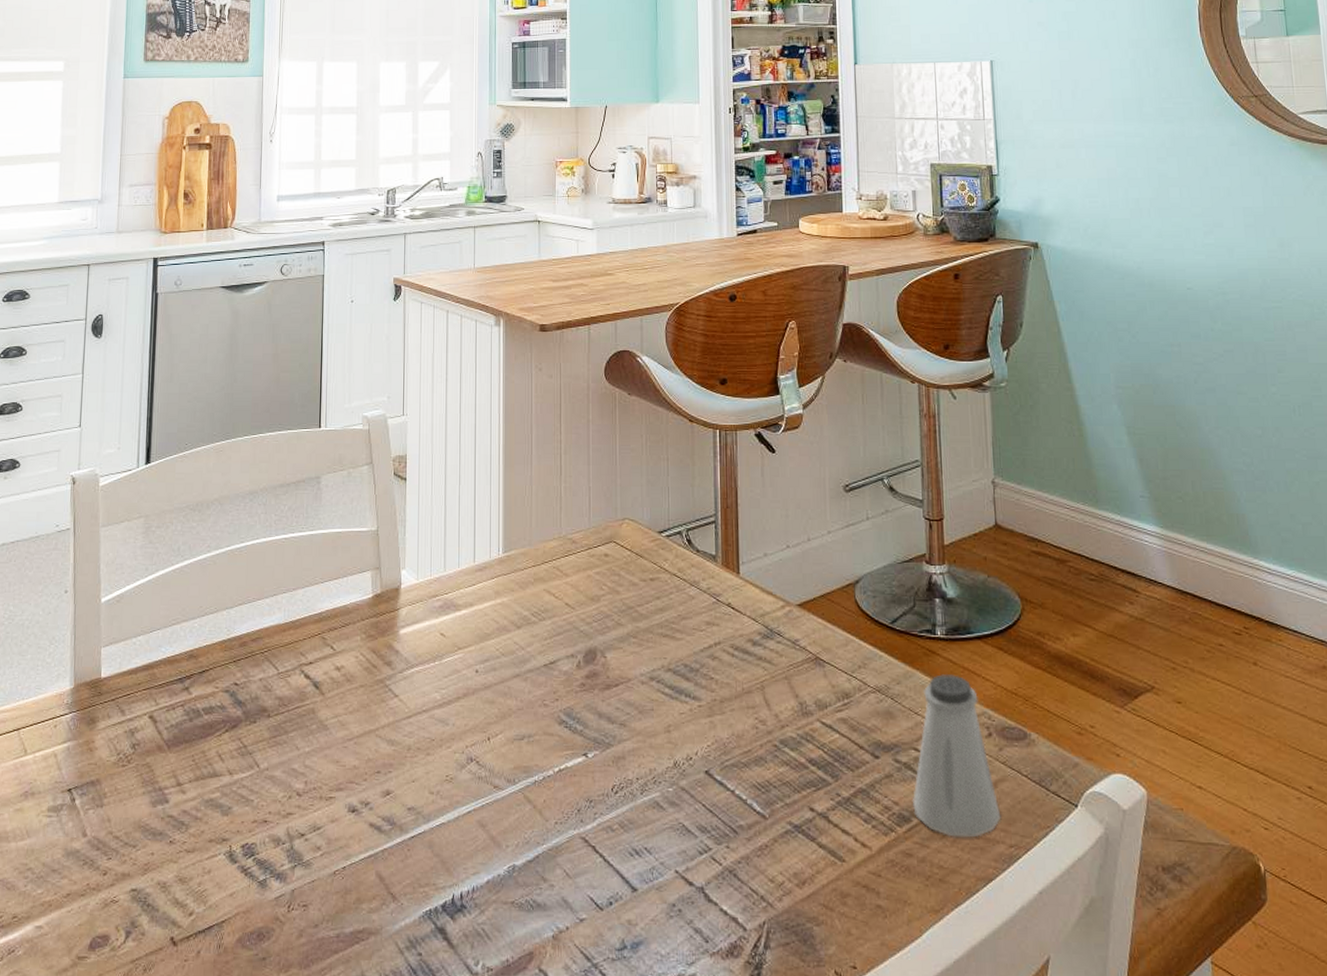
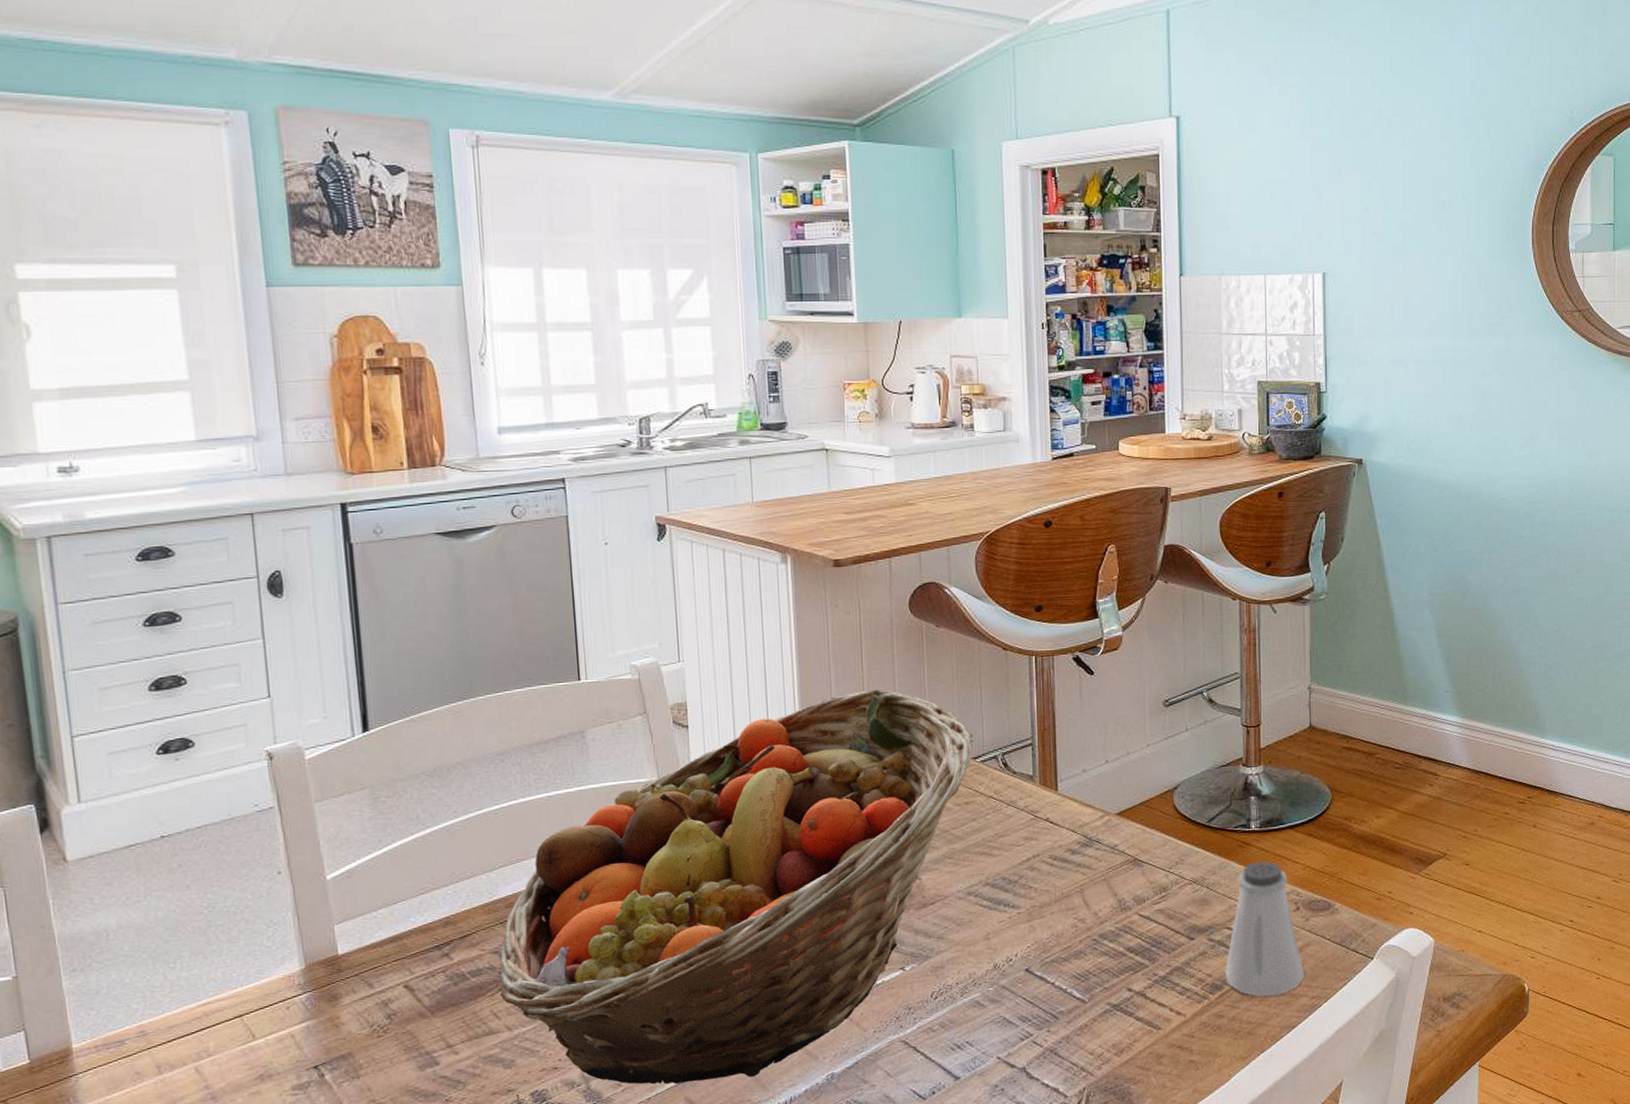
fruit basket: none [226,454,660,858] -> present [498,689,974,1085]

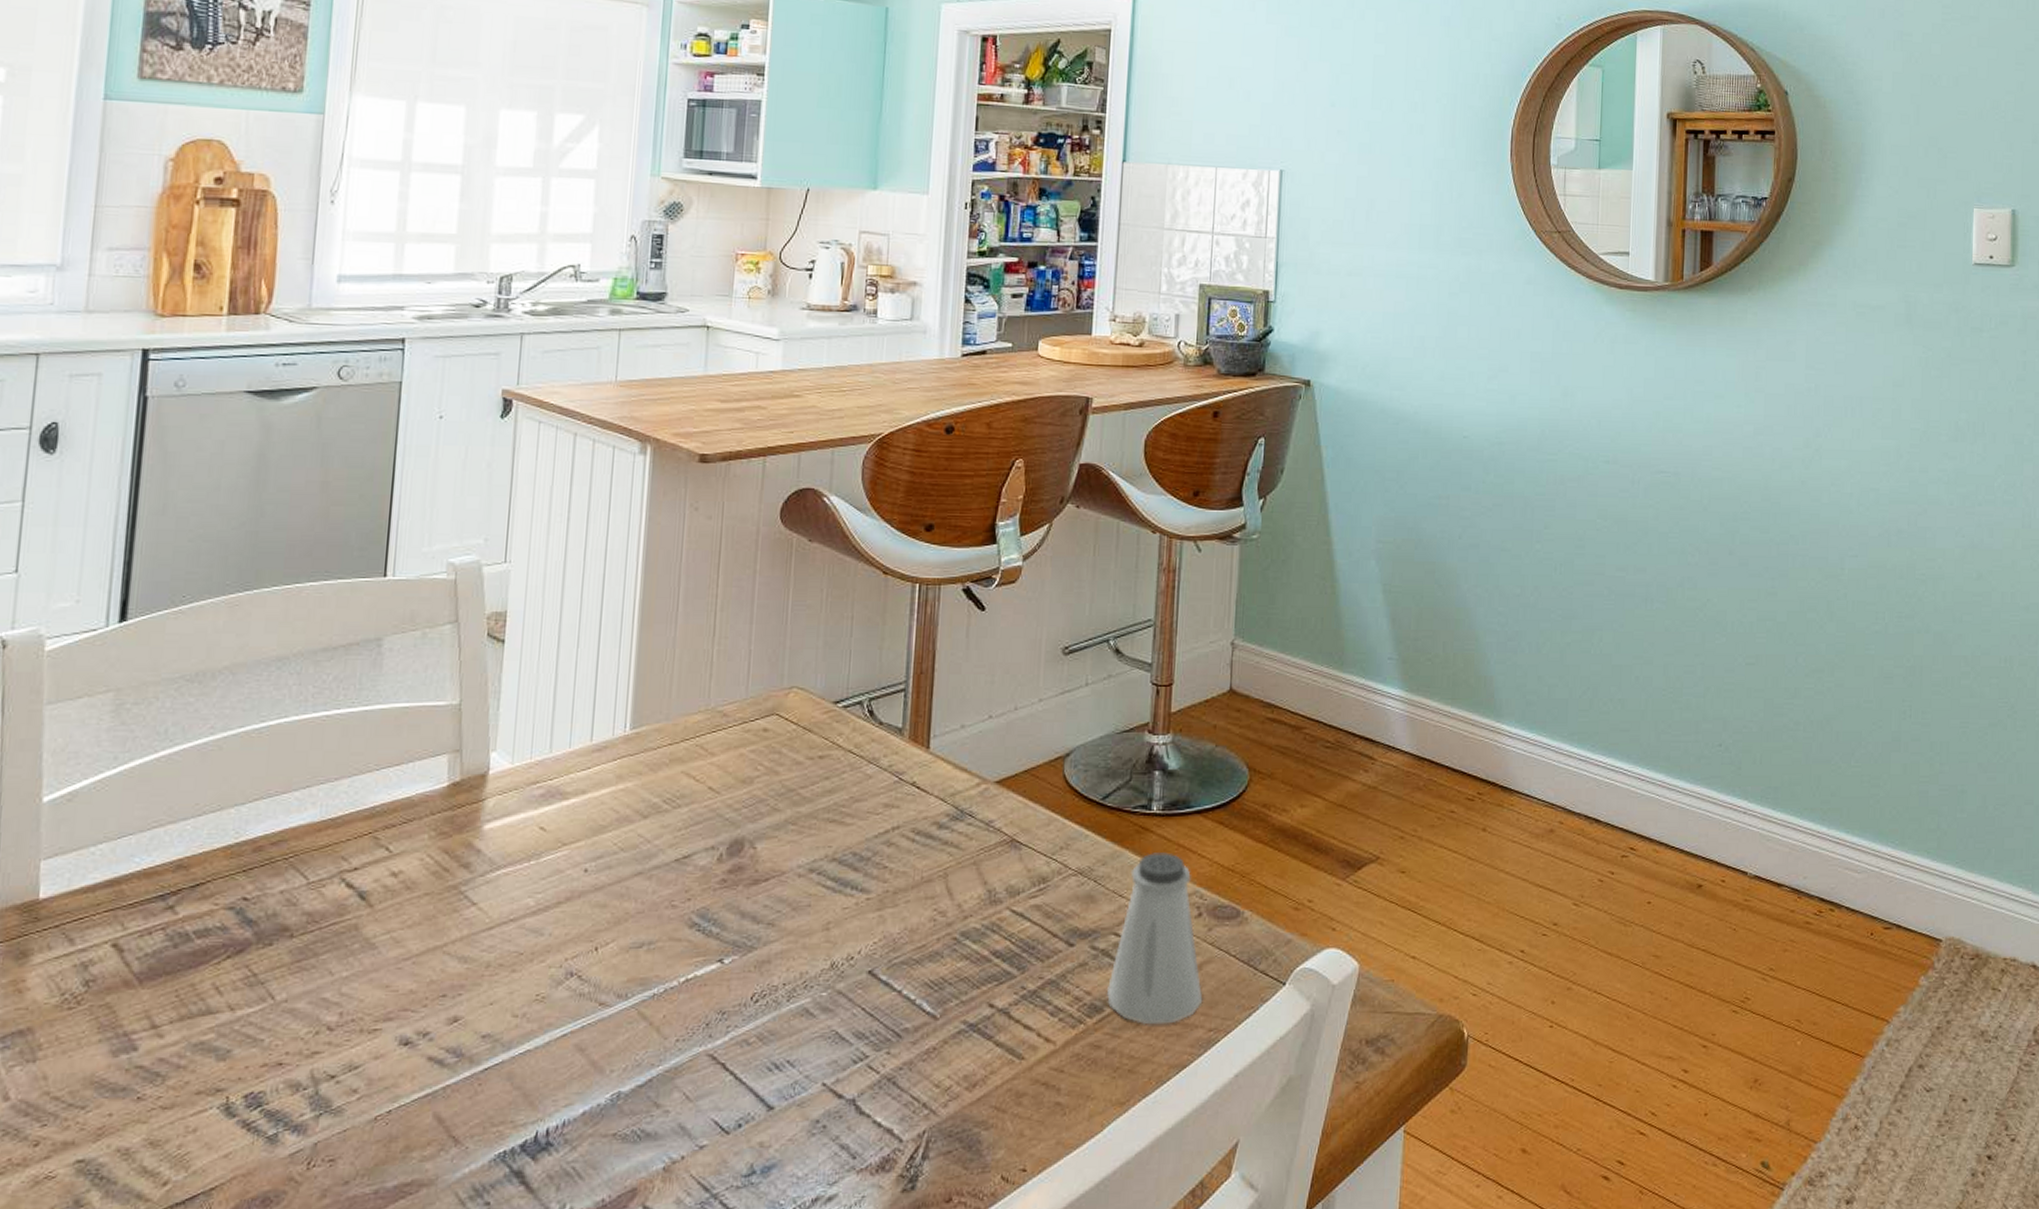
fruit basket: present [498,689,974,1085] -> none [227,610,838,1094]

